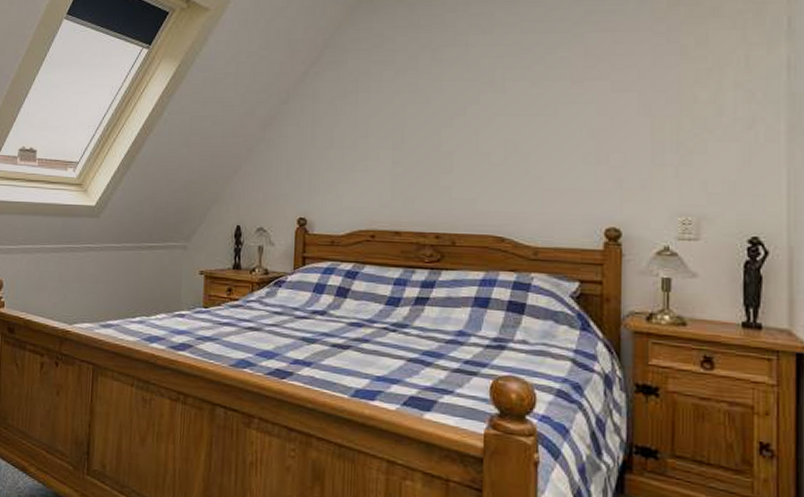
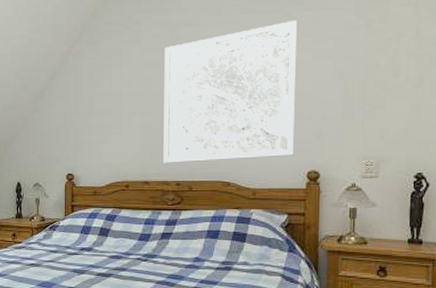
wall art: none [419,43,591,211] -> present [163,21,298,163]

